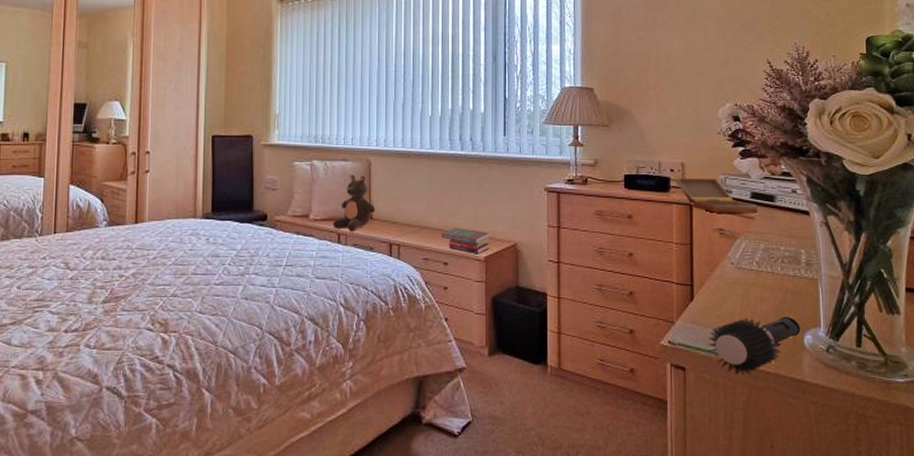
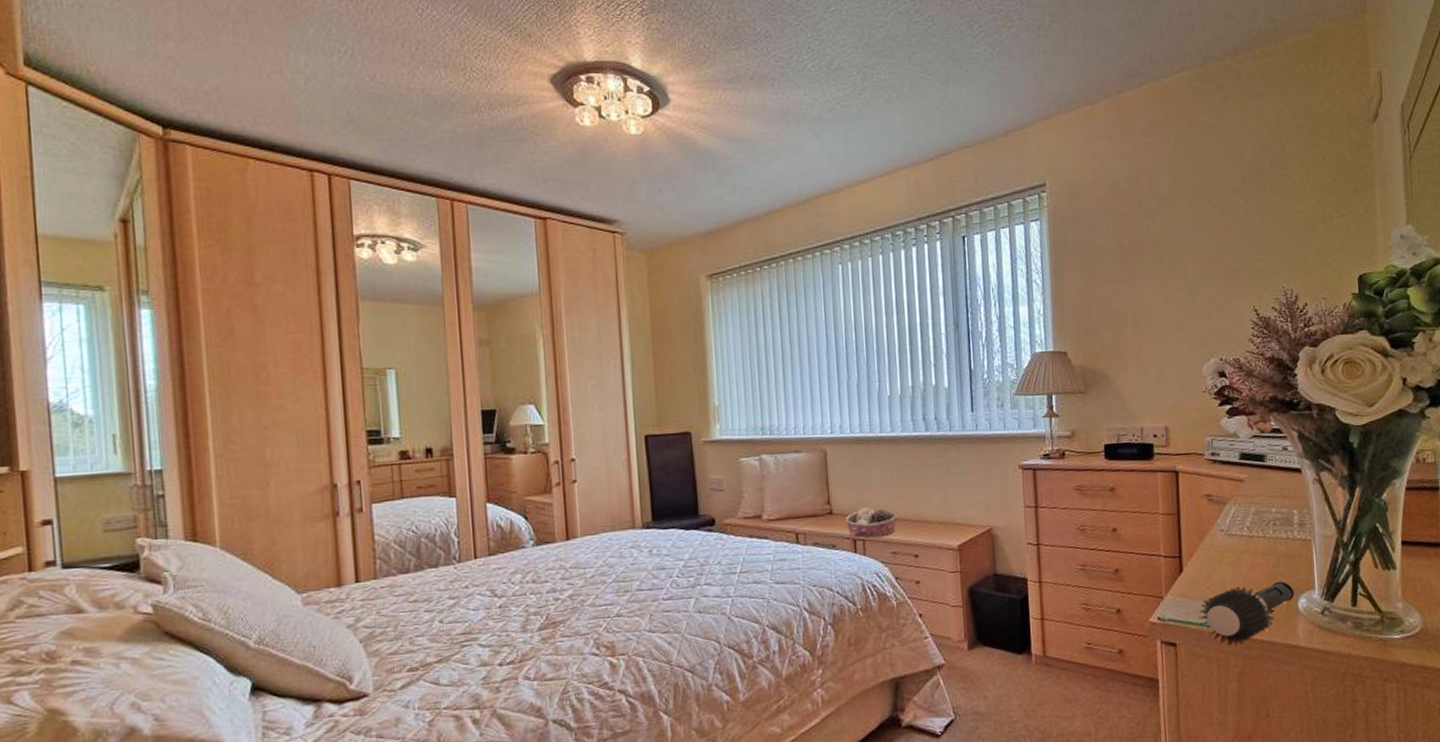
teddy bear: present [332,174,376,231] -> none [789,467,836,529]
decorative basket: none [384,215,431,244] -> present [845,507,897,539]
books: present [441,227,490,254] -> none [909,515,963,544]
jewelry box: present [675,177,758,214] -> none [1159,441,1248,479]

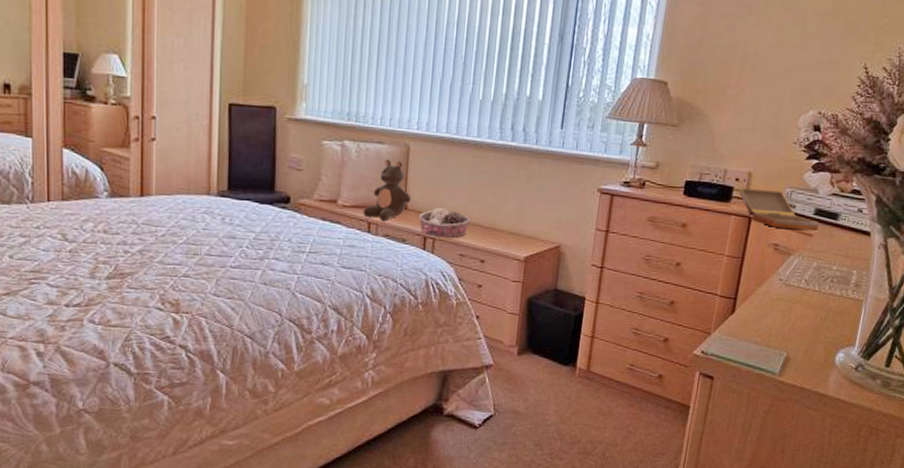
teddy bear: none [789,467,836,529] -> present [363,159,412,221]
jewelry box: none [1159,441,1248,479] -> present [738,187,820,232]
hairbrush: present [1198,581,1295,647] -> none [739,333,836,387]

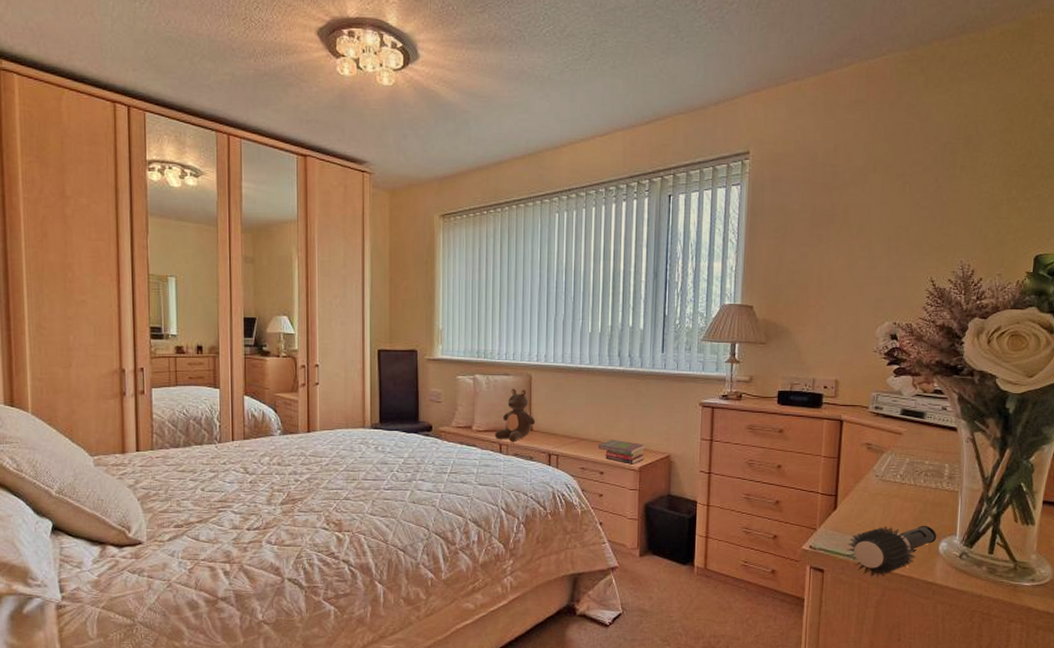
decorative basket: present [419,207,470,239] -> none [543,427,588,454]
books: none [480,223,533,254] -> present [598,439,645,465]
jewelry box: present [738,187,820,232] -> none [828,394,907,430]
hairbrush: none [739,333,836,387] -> present [846,525,937,578]

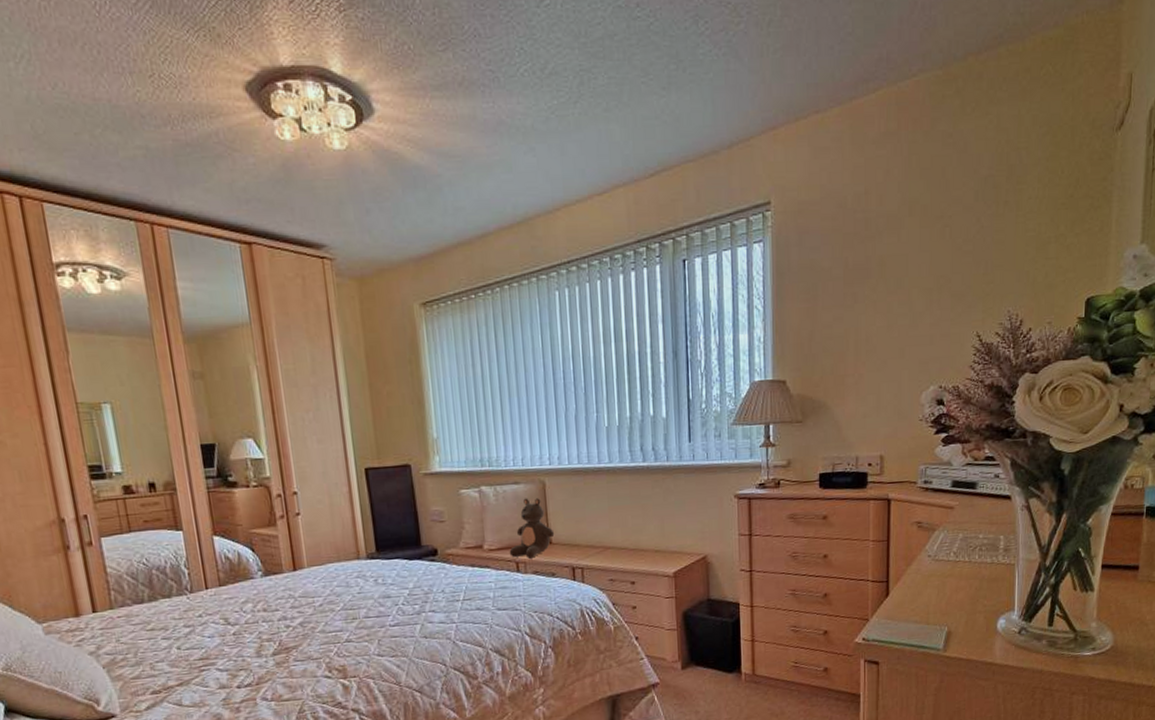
books: present [598,439,645,465] -> none [626,544,679,571]
hairbrush: present [846,525,937,578] -> none [901,603,995,664]

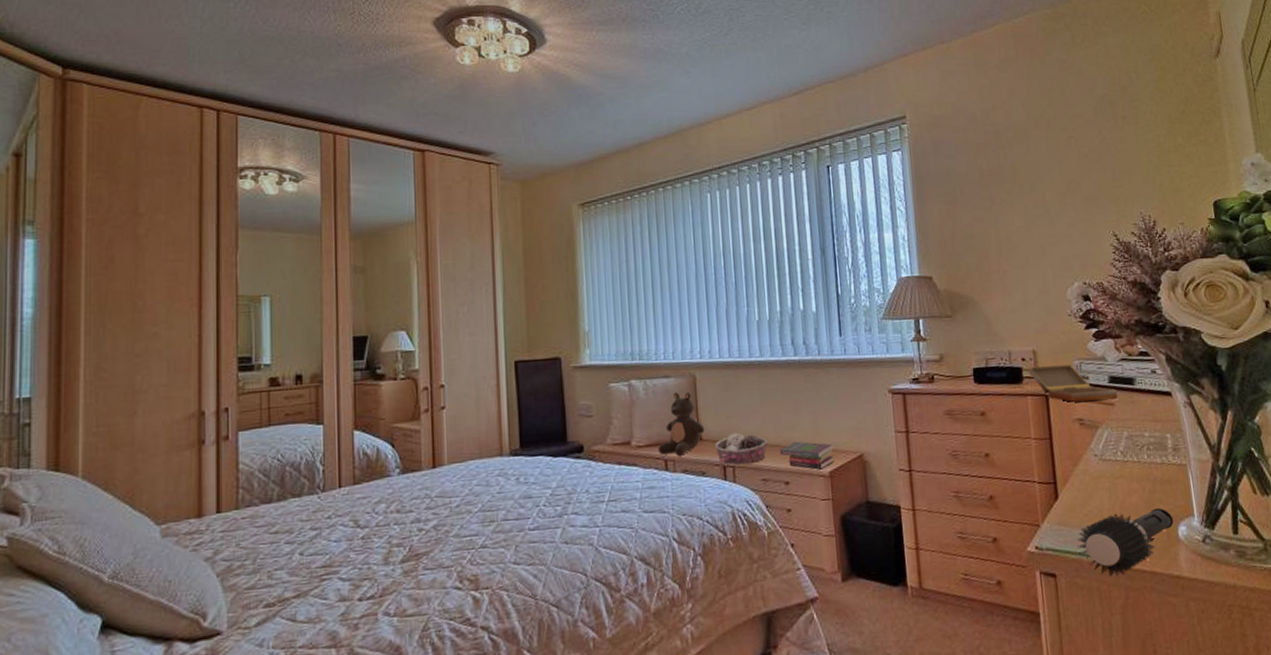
decorative basket: none [564,536,615,567] -> present [715,433,767,466]
books: none [626,544,679,571] -> present [779,441,834,470]
jewelry box: none [873,469,959,506] -> present [1027,364,1118,402]
hairbrush: none [901,603,995,664] -> present [1077,507,1174,577]

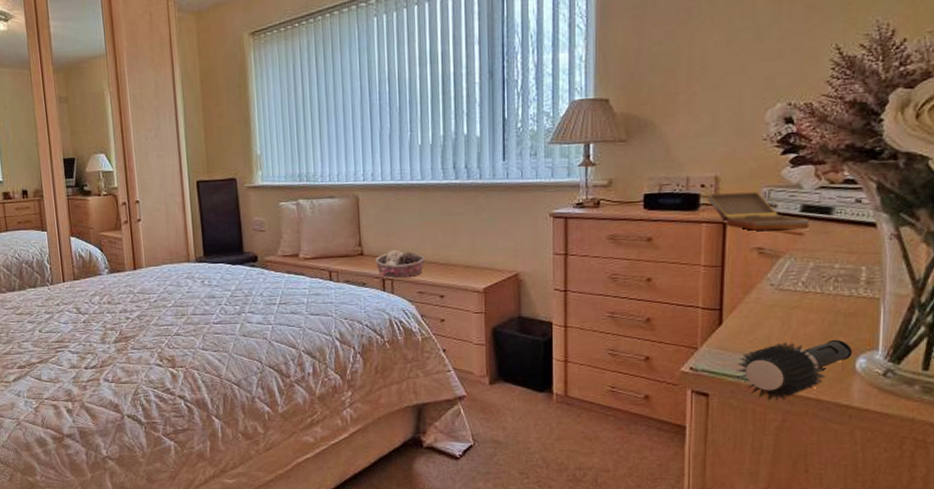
teddy bear: present [658,392,705,456] -> none [323,211,367,268]
books: present [779,441,834,470] -> none [436,259,489,286]

